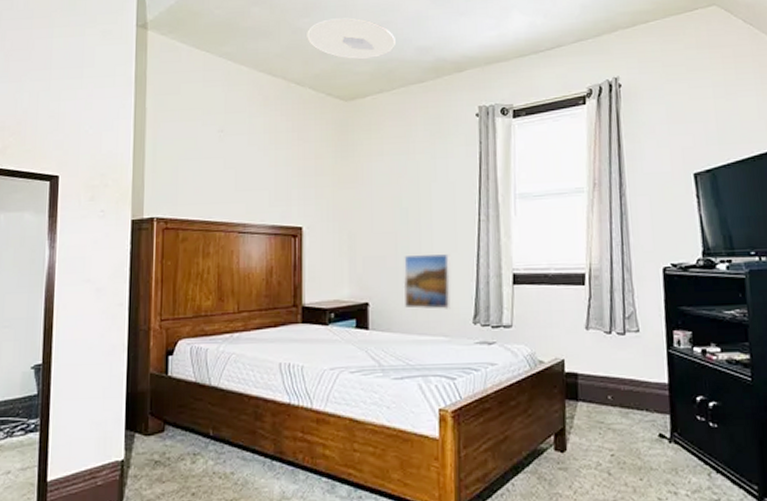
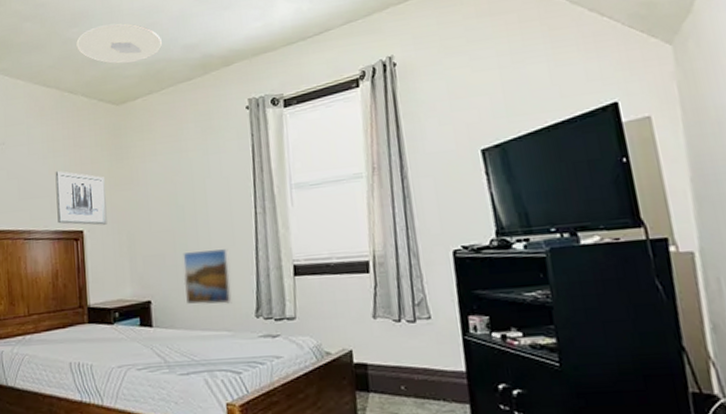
wall art: none [276,164,328,223] -> present [55,171,107,225]

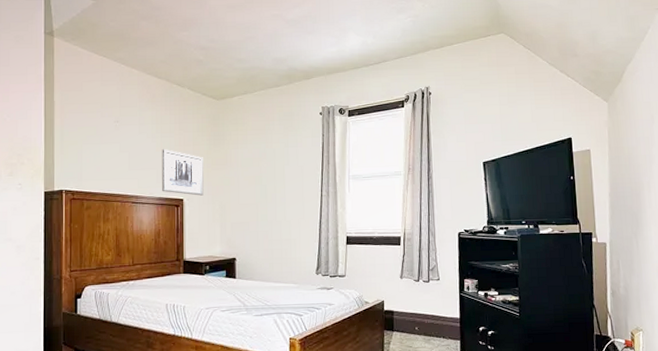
ceiling light: present [76,23,162,64] -> none [186,33,257,67]
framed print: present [183,249,232,305] -> none [262,221,300,263]

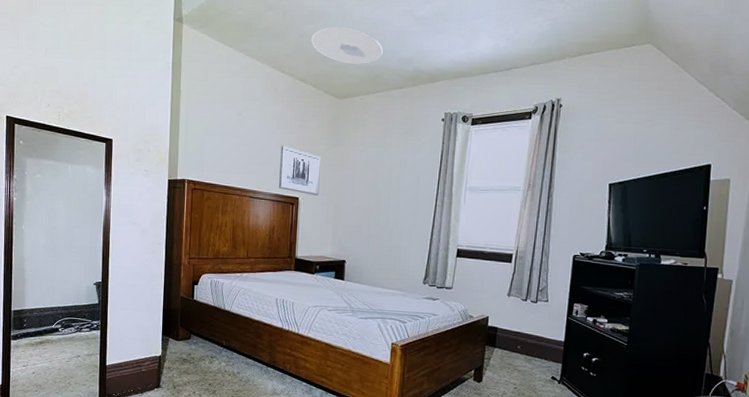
ceiling light: none [186,33,257,67] -> present [311,27,383,65]

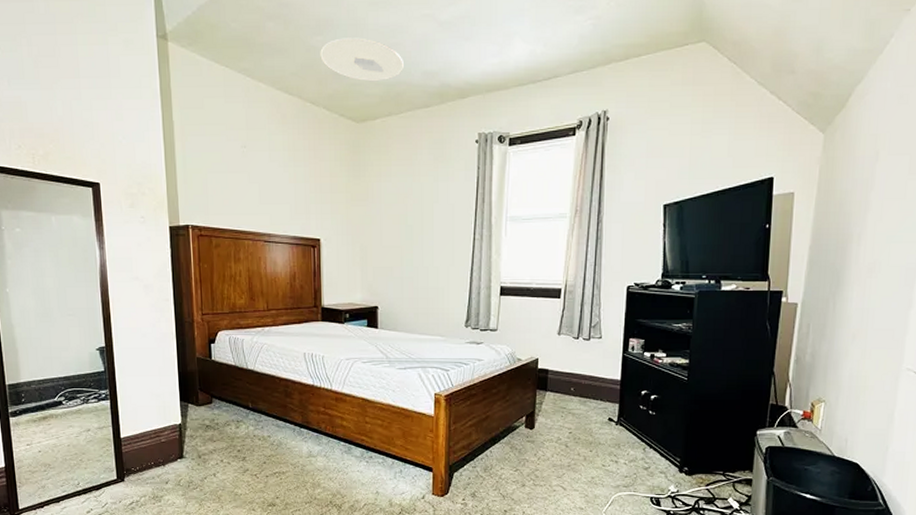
wall art: present [279,146,321,196] -> none [295,181,343,236]

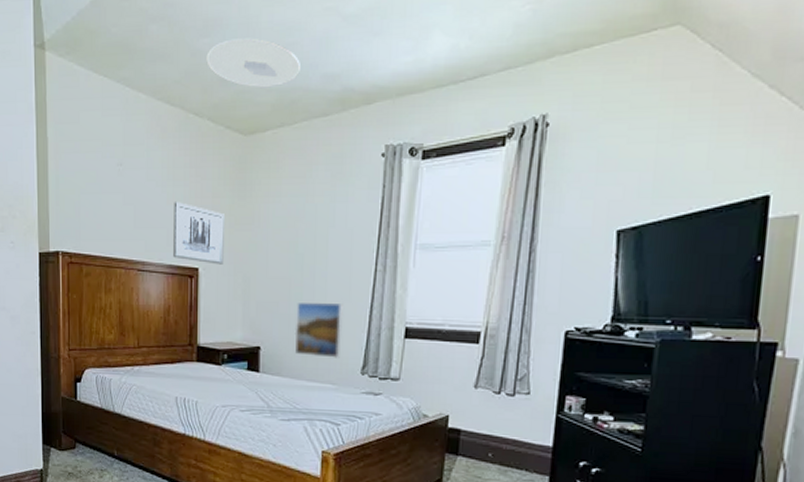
wall art: none [295,181,343,236] -> present [173,202,224,265]
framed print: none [407,268,448,314] -> present [294,303,343,358]

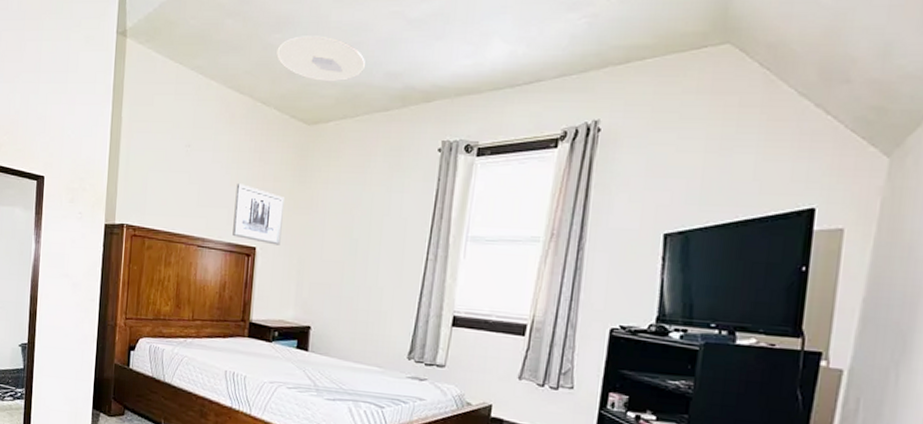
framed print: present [294,303,343,358] -> none [344,286,394,342]

